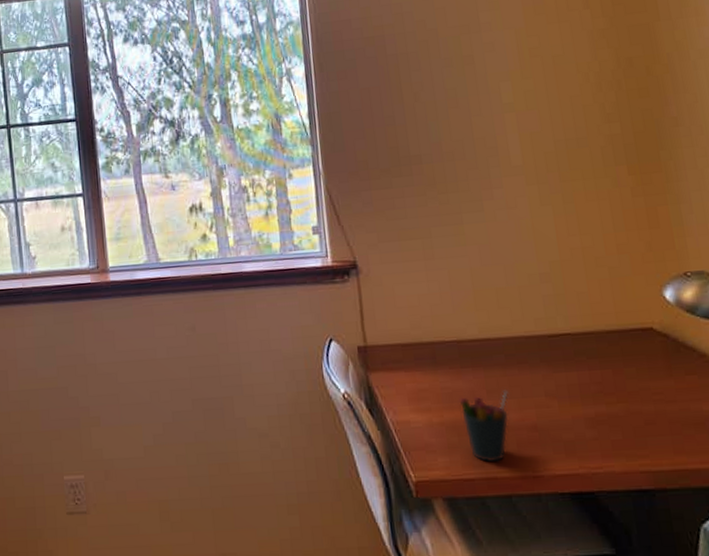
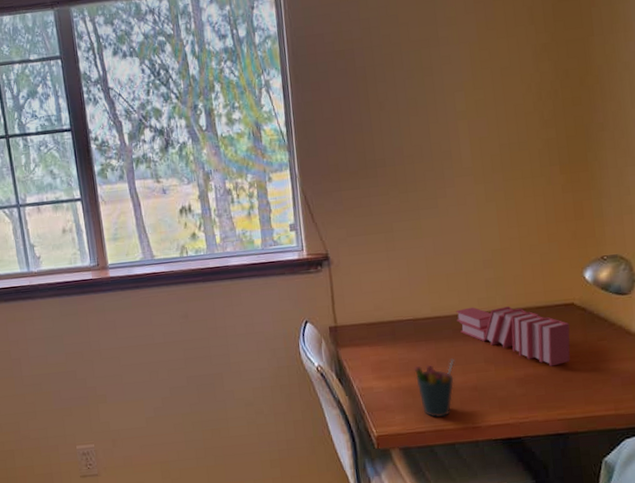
book: none [508,328,652,405] -> present [456,306,570,367]

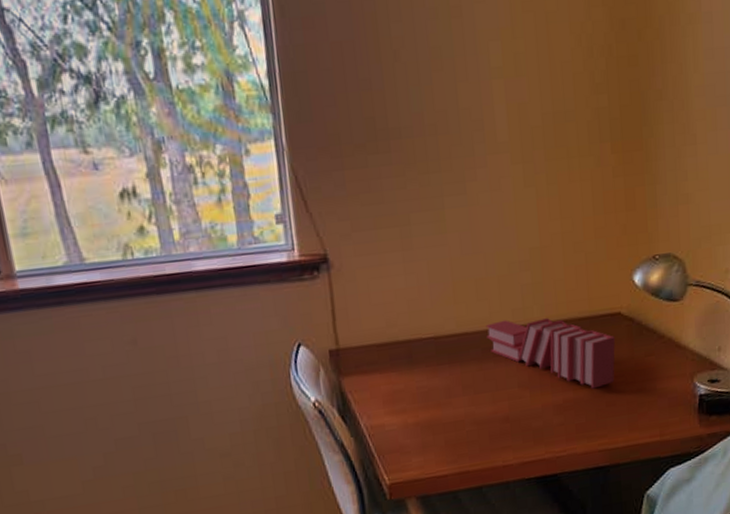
pen holder: present [414,358,455,418] -> none [434,384,483,458]

